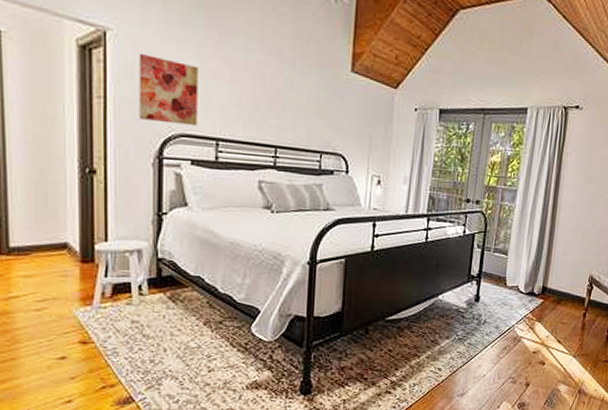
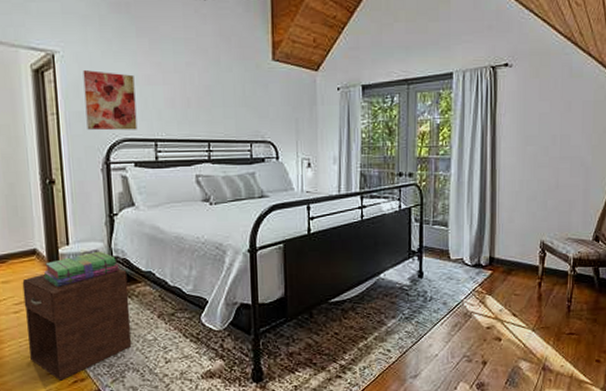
nightstand: none [48,270,173,386] -> present [22,268,132,381]
stack of books: none [74,250,165,286] -> present [43,251,120,287]

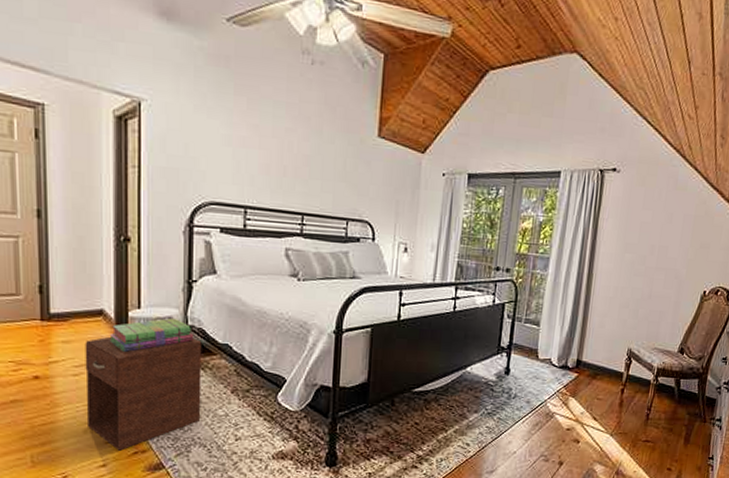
wall art: present [83,70,138,131] -> none [171,123,228,194]

